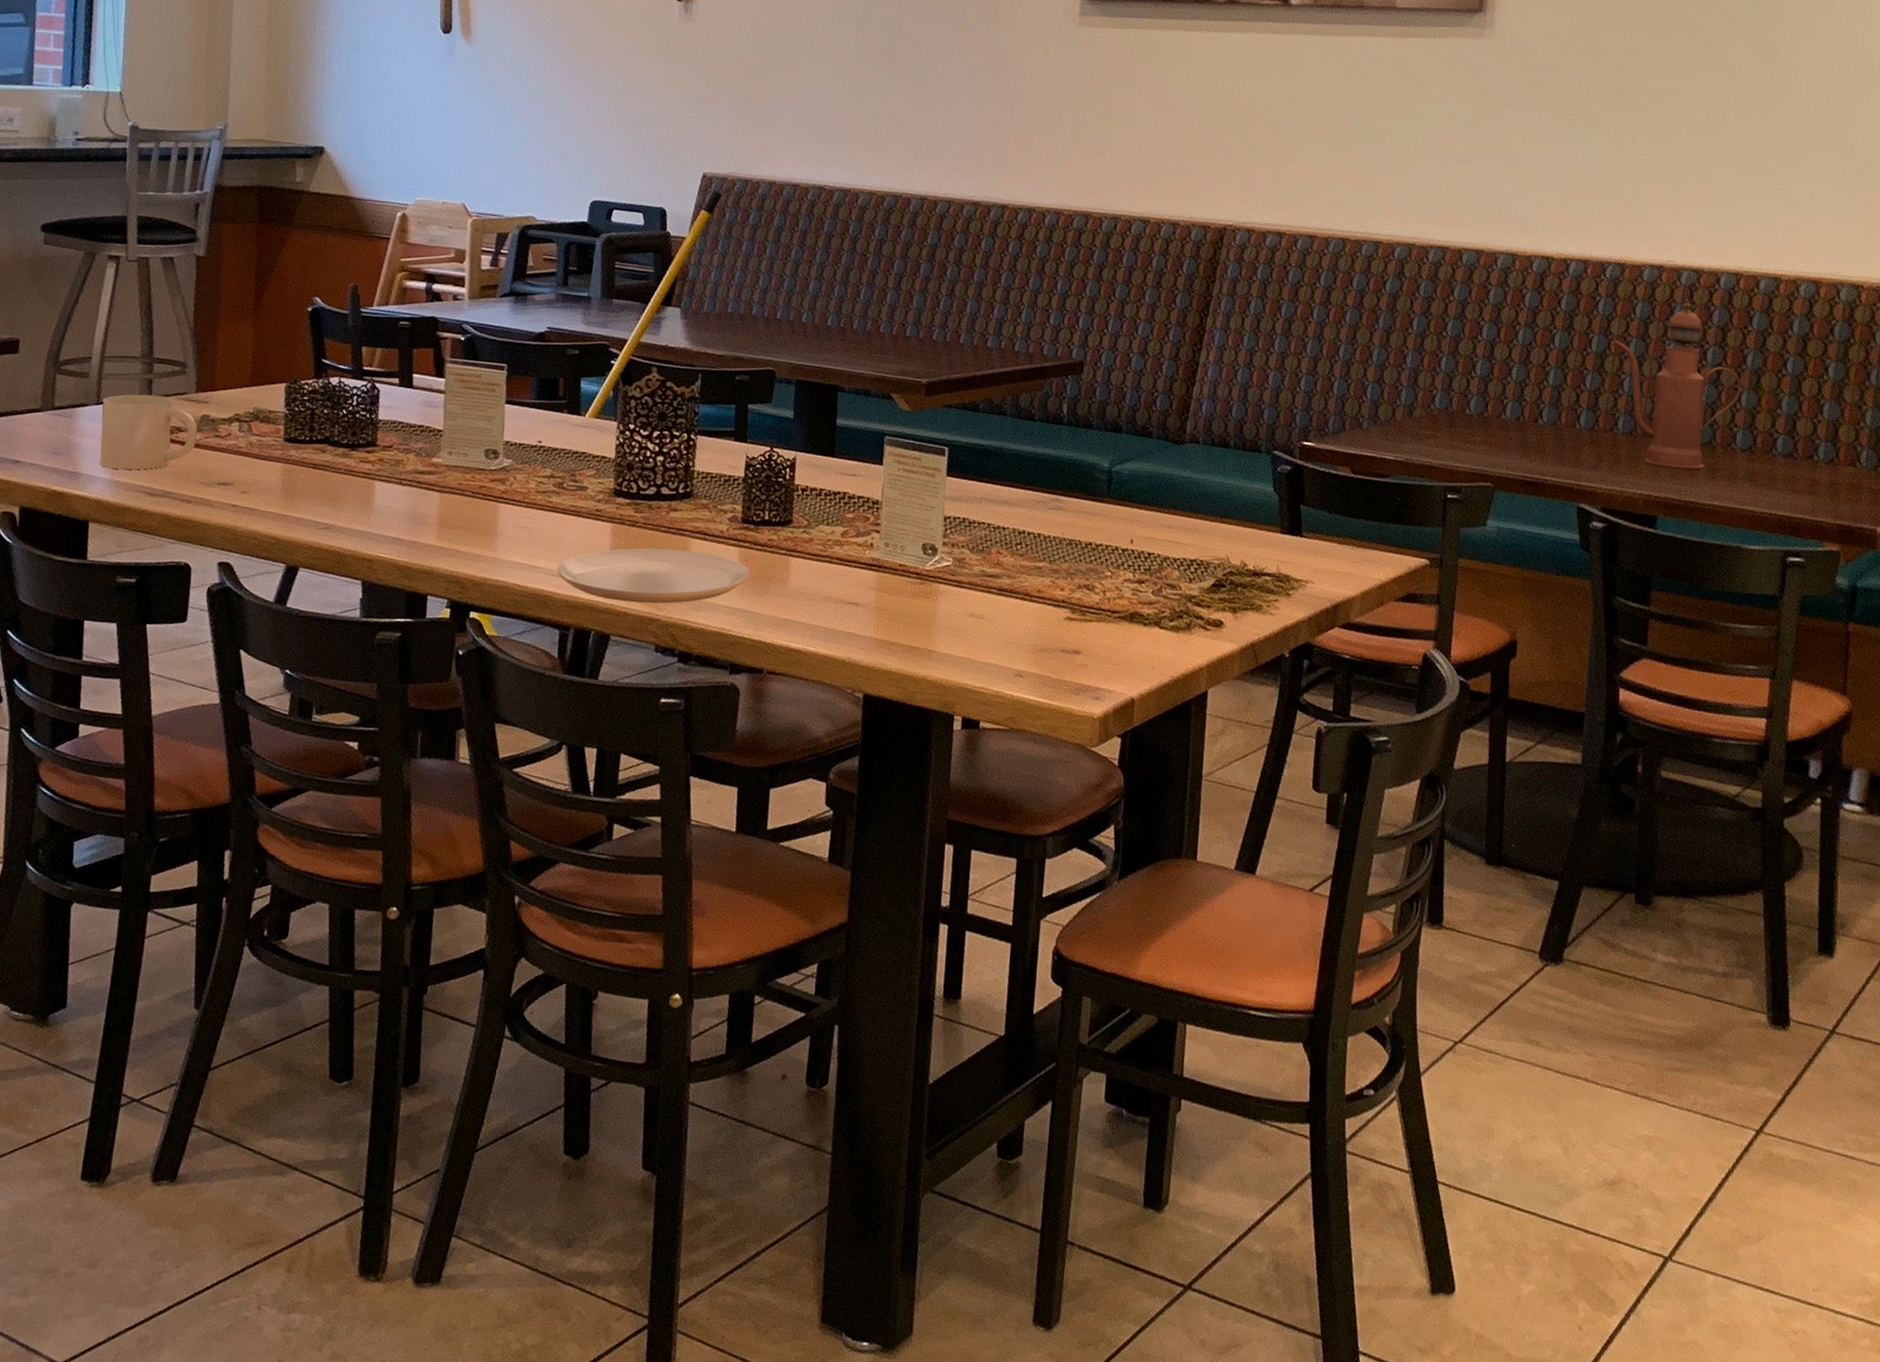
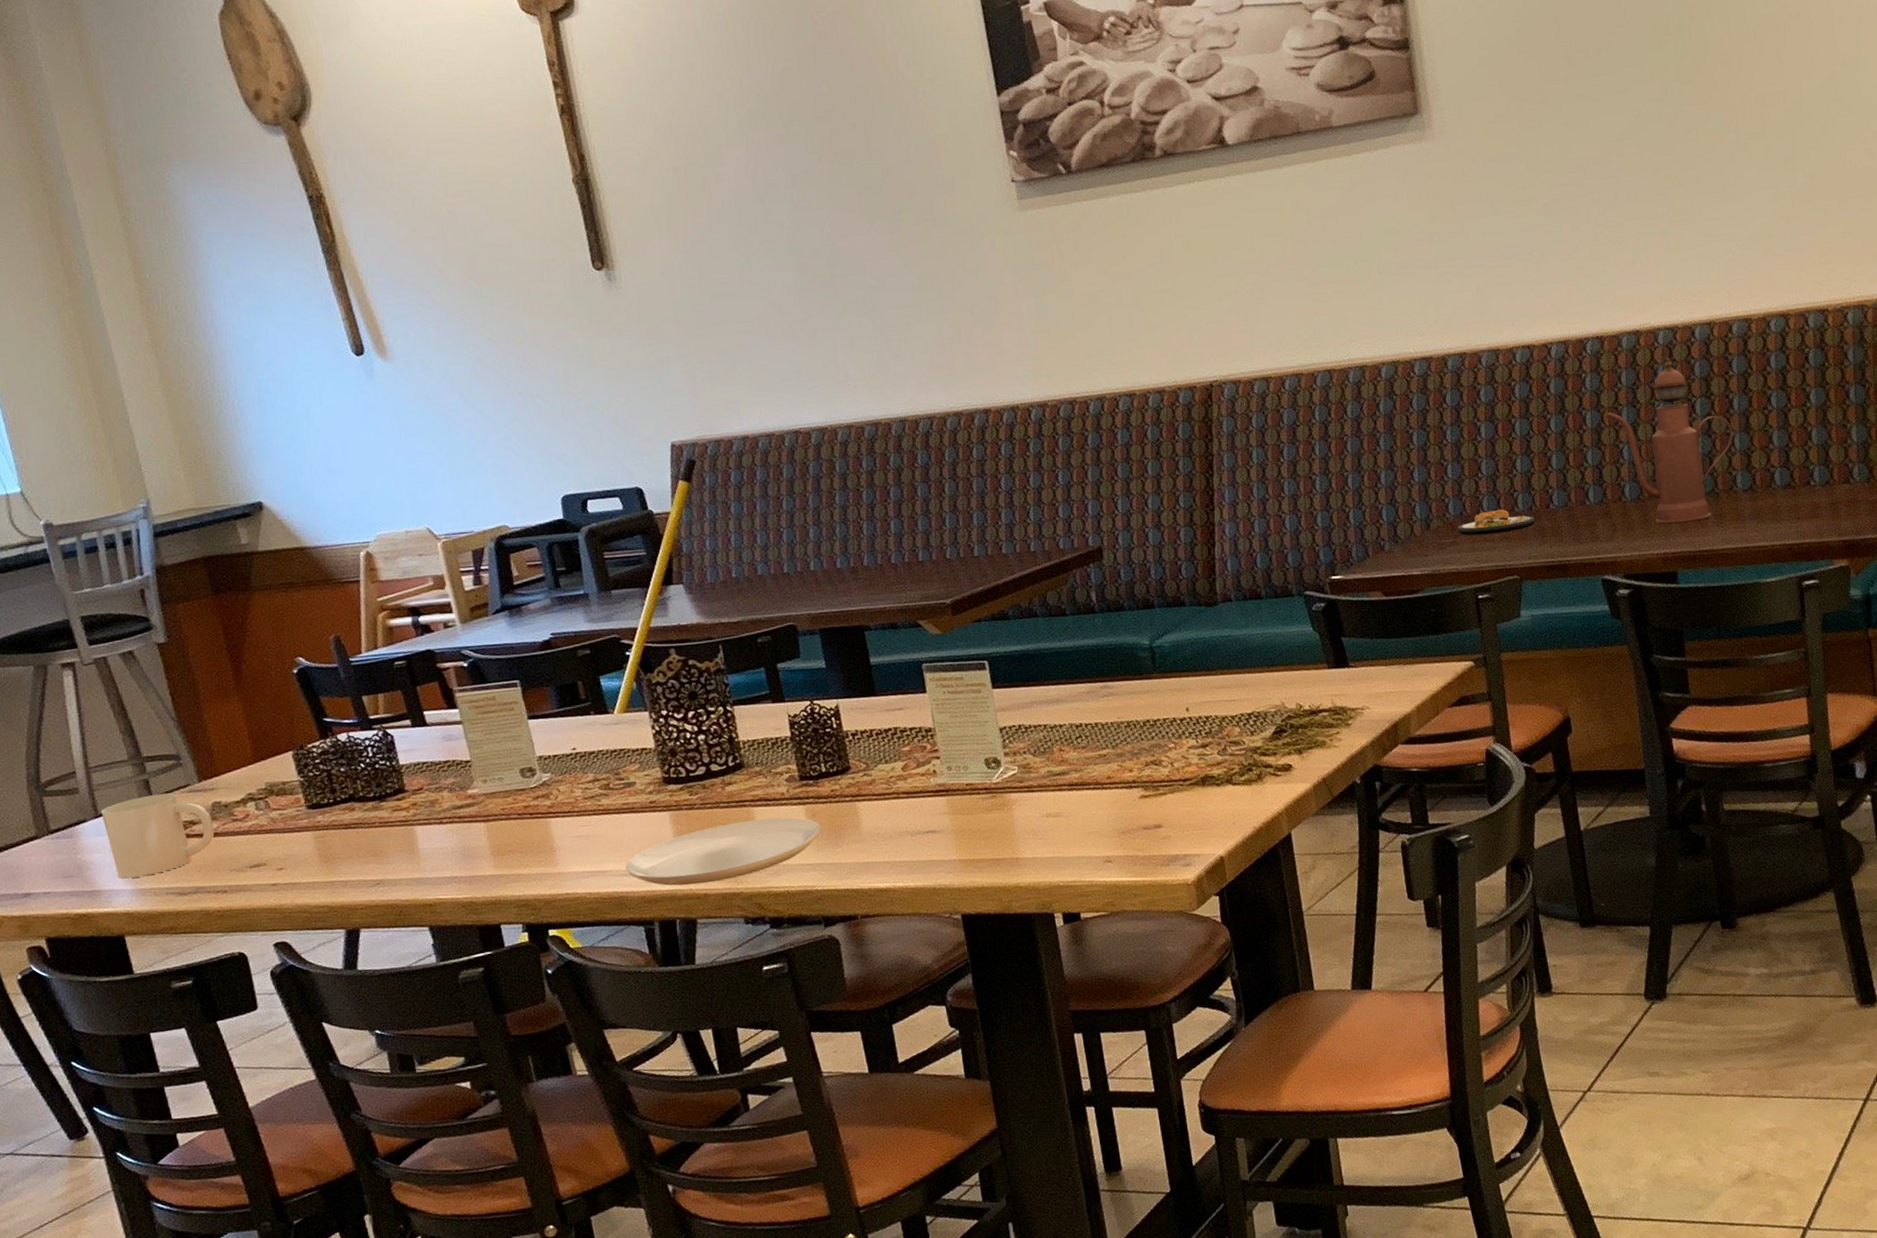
sandwich: none [1439,411,1522,438] -> present [1457,509,1536,536]

